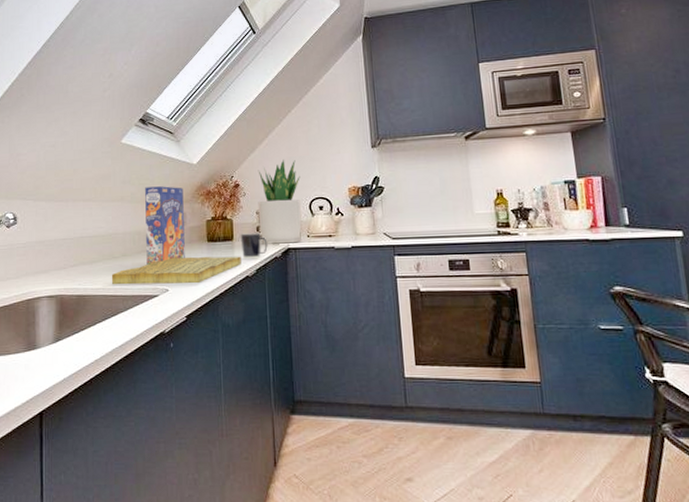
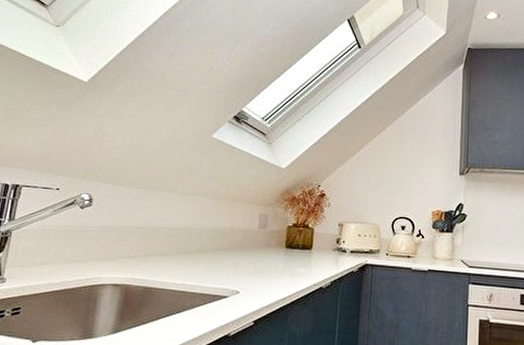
cutting board: present [111,256,241,285] -> none [181,259,318,290]
cereal box: present [145,186,185,265] -> none [220,185,268,264]
mug: present [240,233,268,260] -> none [319,244,346,271]
planter: present [258,159,302,244] -> none [339,175,387,260]

